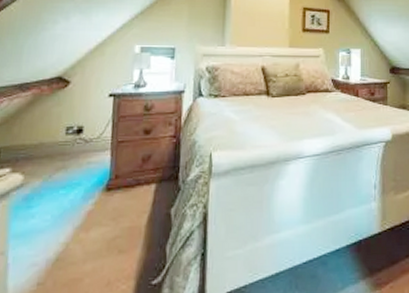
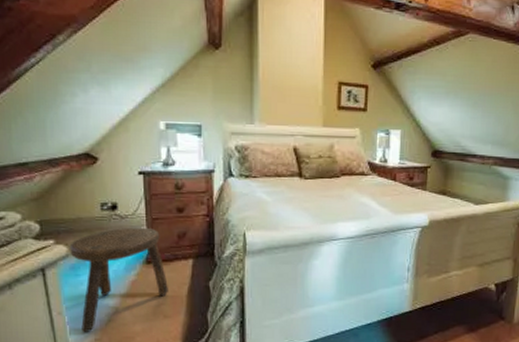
stool: none [24,151,127,277] -> present [69,227,168,333]

